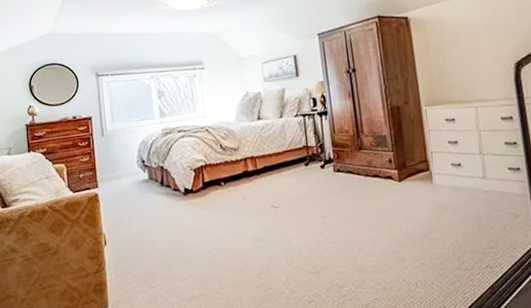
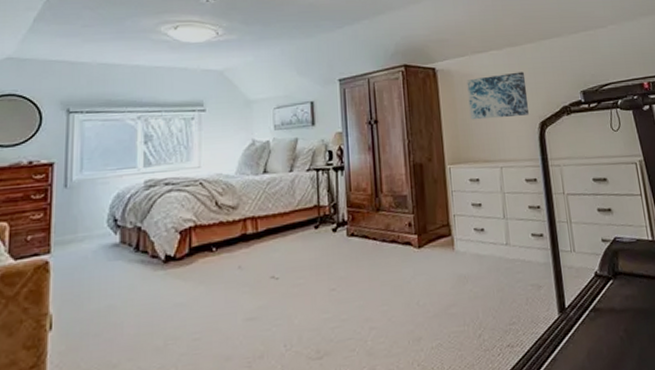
wall art: none [439,14,503,64] -> present [466,72,529,120]

